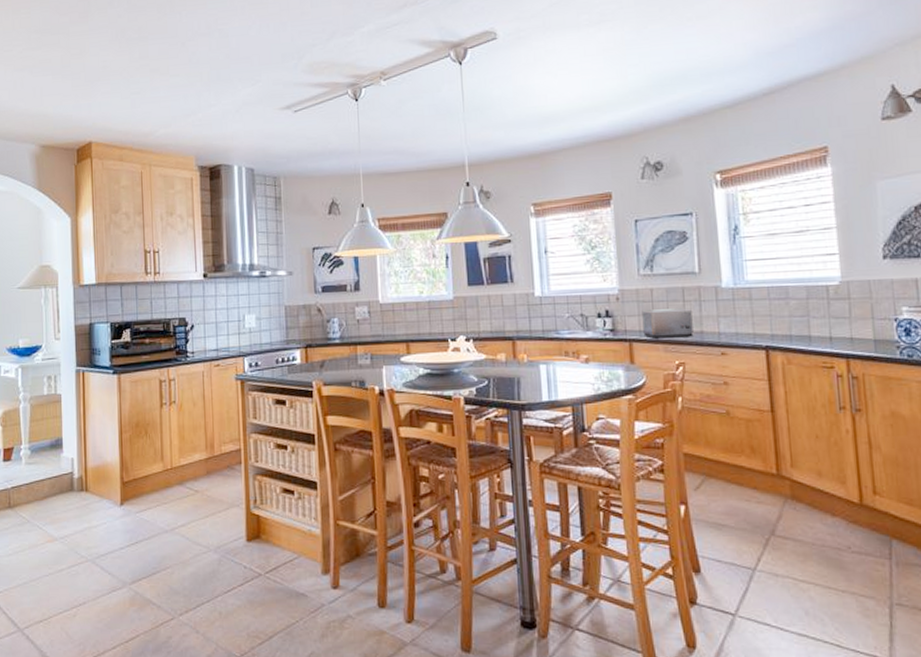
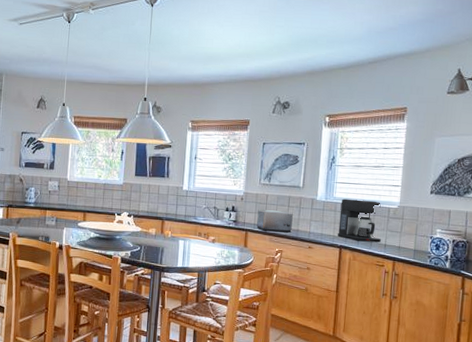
coffee maker: none [757,278,824,338] -> present [338,198,381,243]

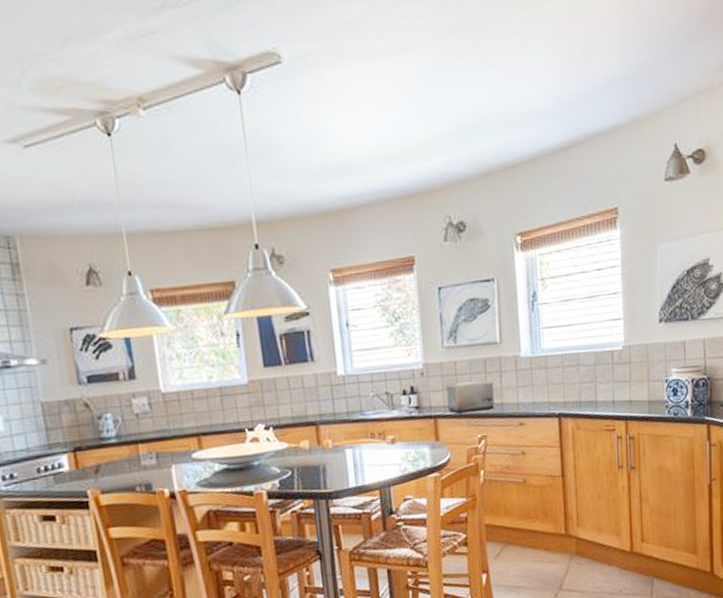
coffee maker: present [338,198,381,243] -> none [552,344,608,404]

